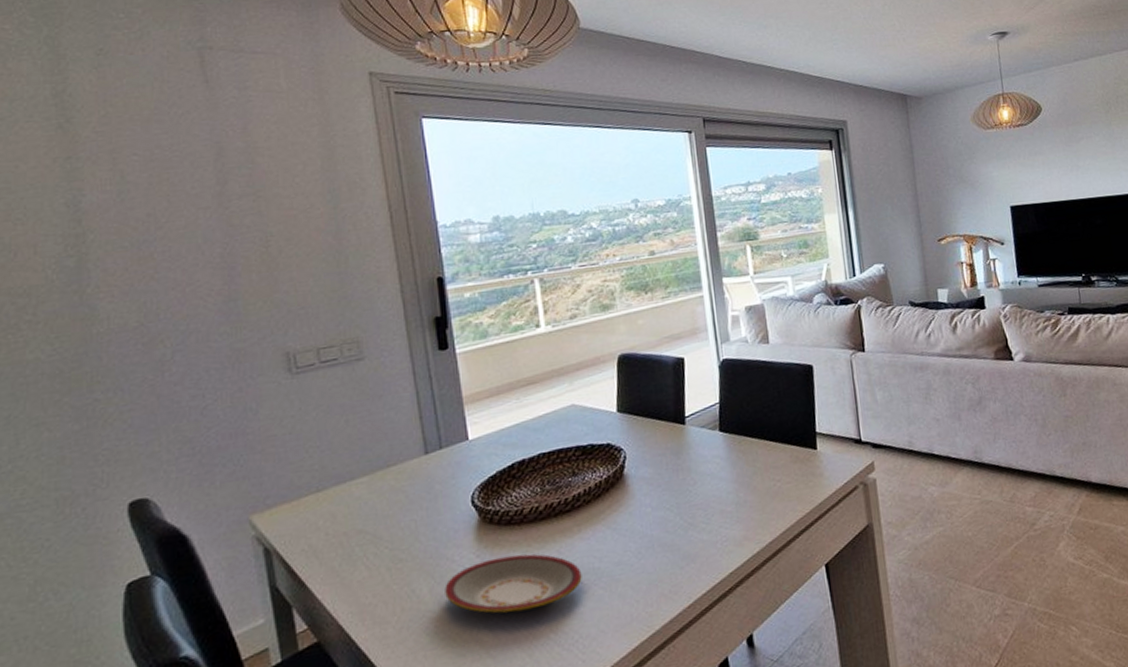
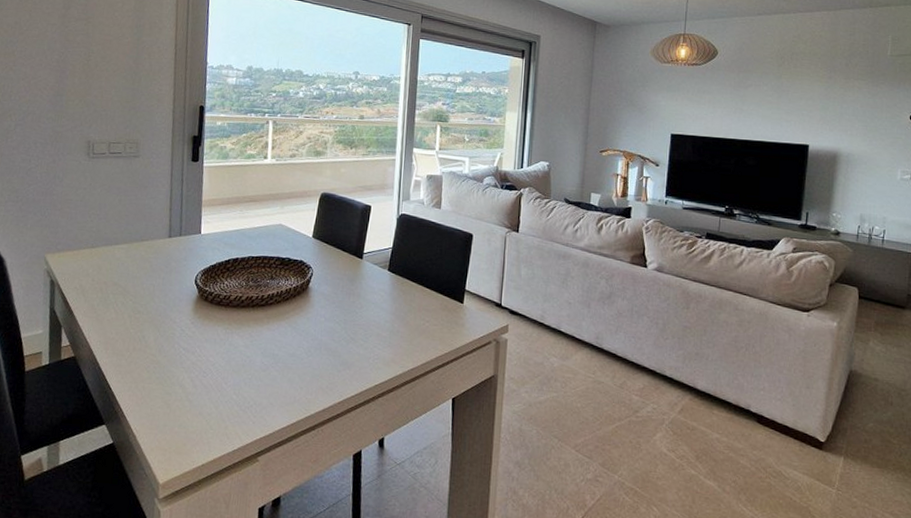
plate: present [445,554,582,614] -> none [165,327,264,373]

